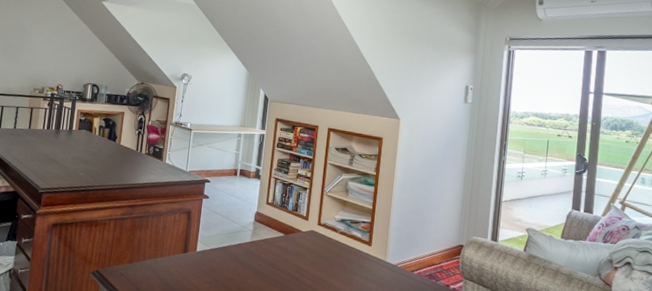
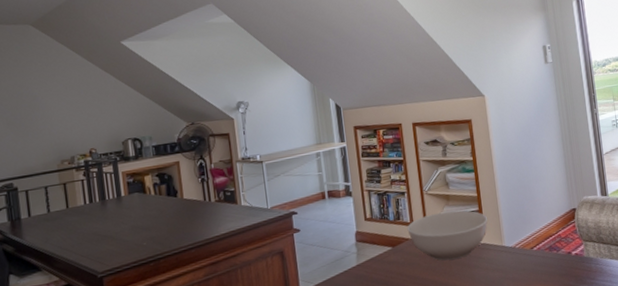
bowl: none [301,214,378,262] -> present [407,210,488,261]

